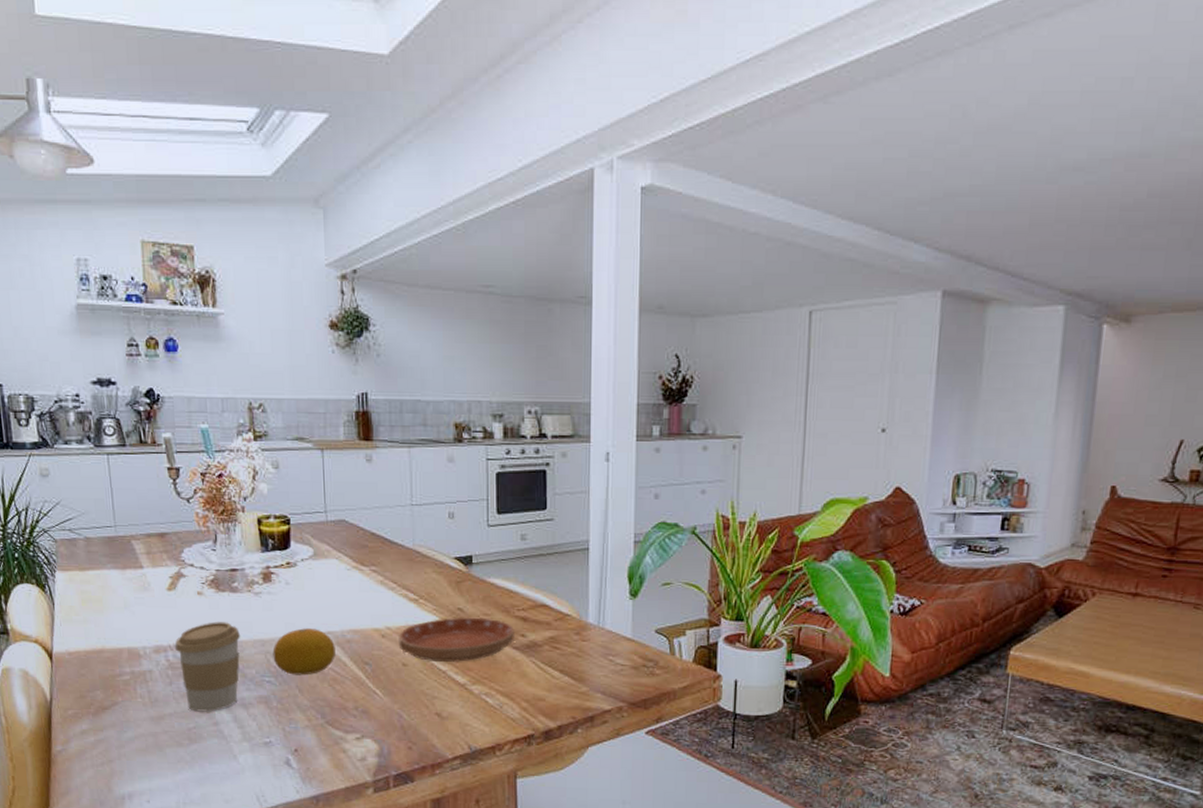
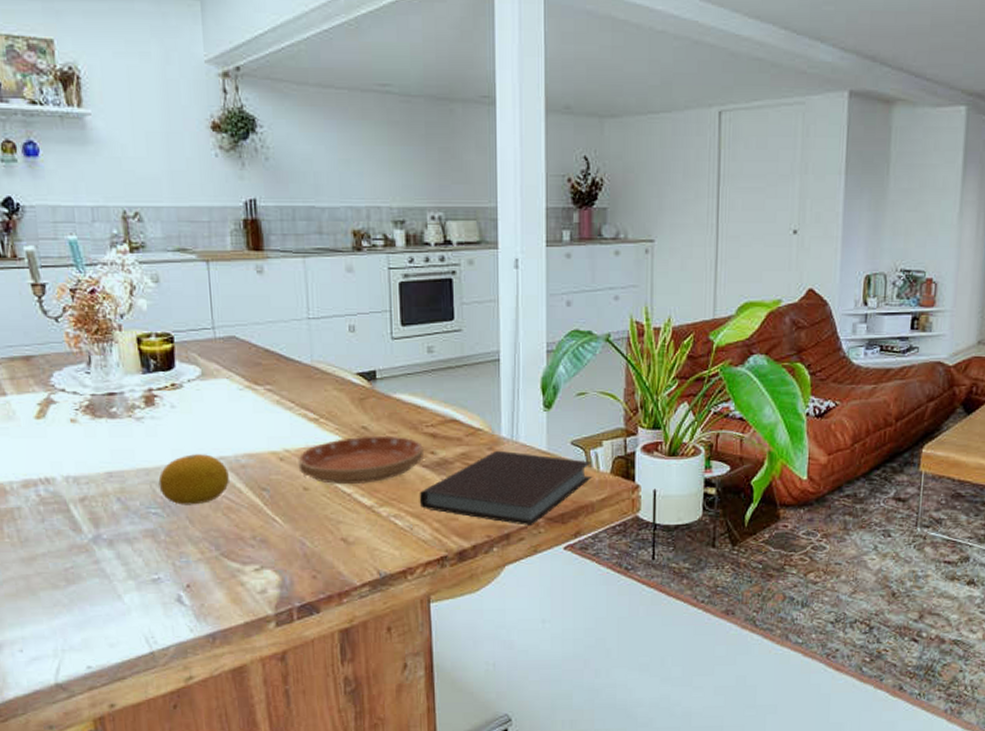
coffee cup: present [175,622,241,712] -> none [46,451,122,550]
notebook: none [509,635,675,711] -> present [419,450,592,527]

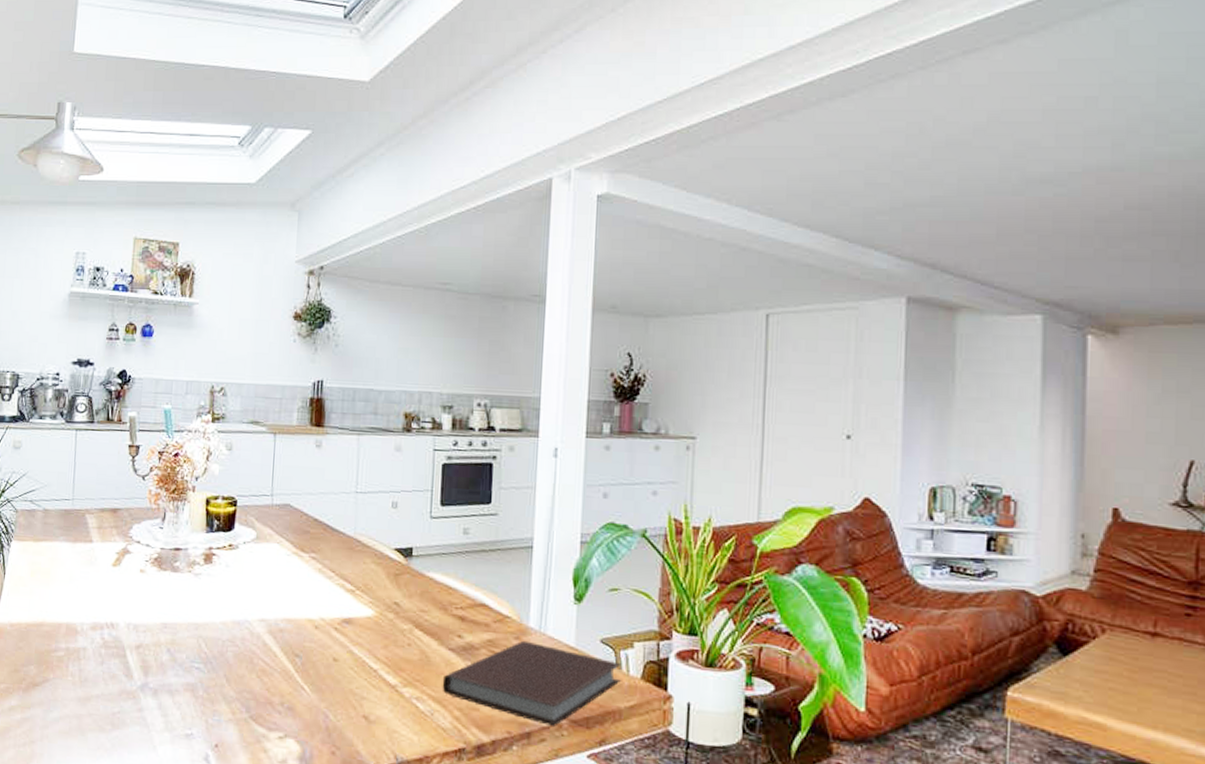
fruit: present [158,454,229,505] -> none [205,613,268,664]
saucer: present [298,435,425,484] -> none [331,611,452,661]

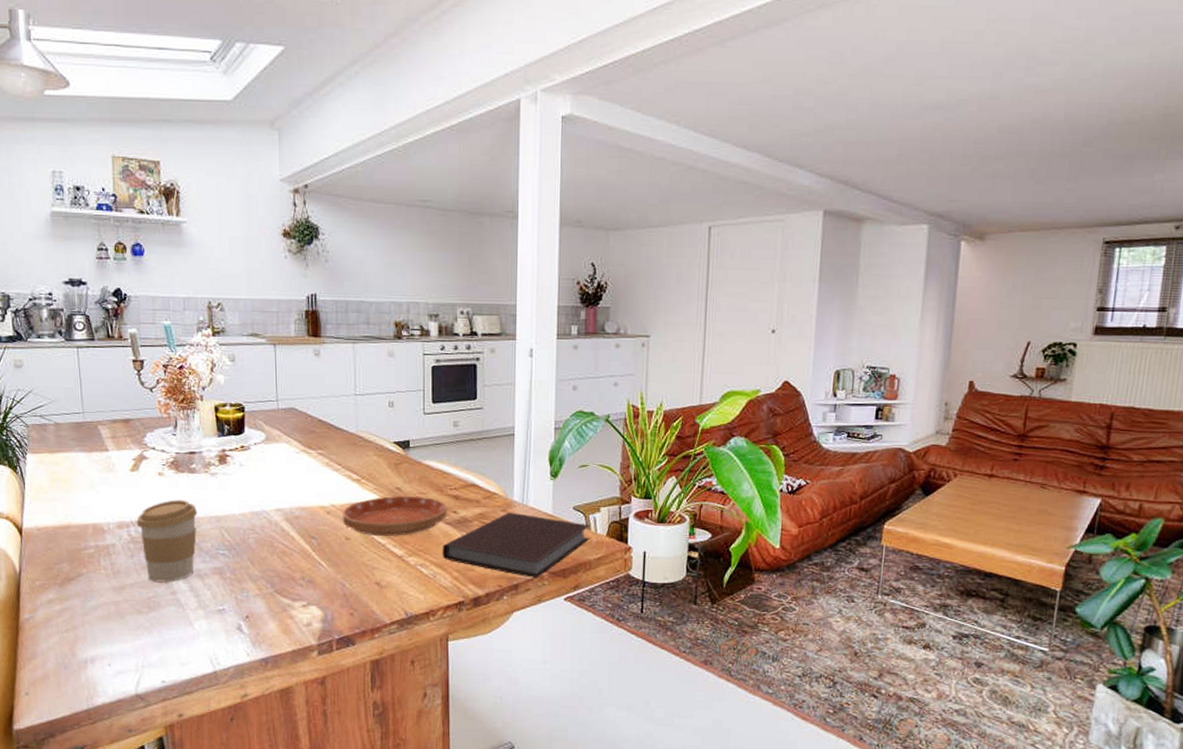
coffee cup: none [111,601,176,697] -> present [136,500,198,582]
saucer: none [331,611,452,661] -> present [342,495,448,536]

